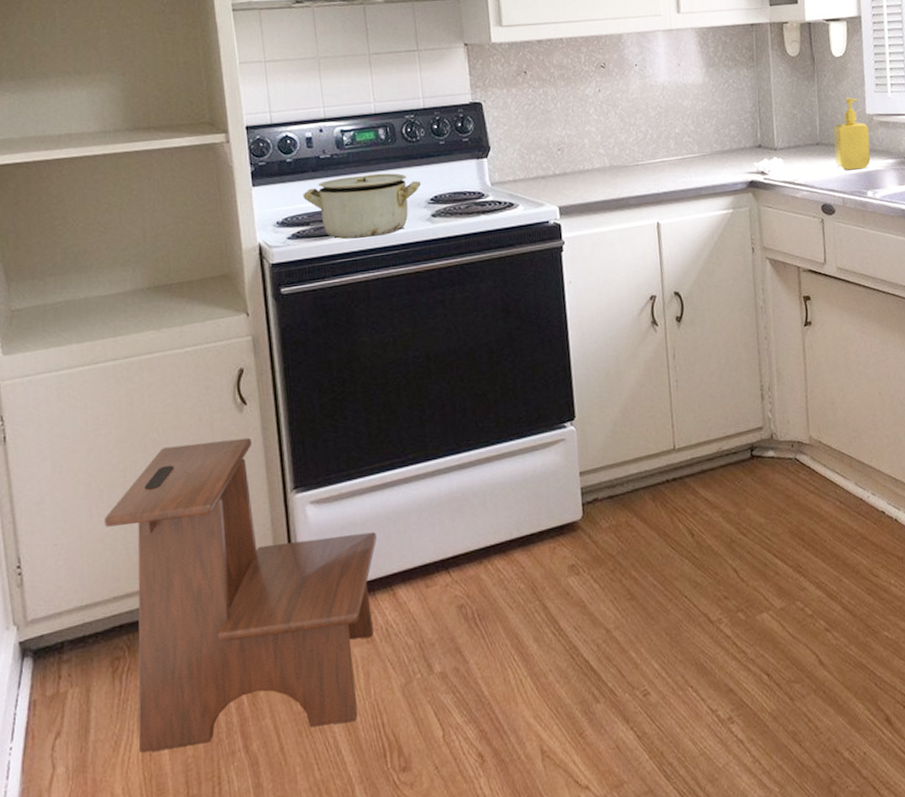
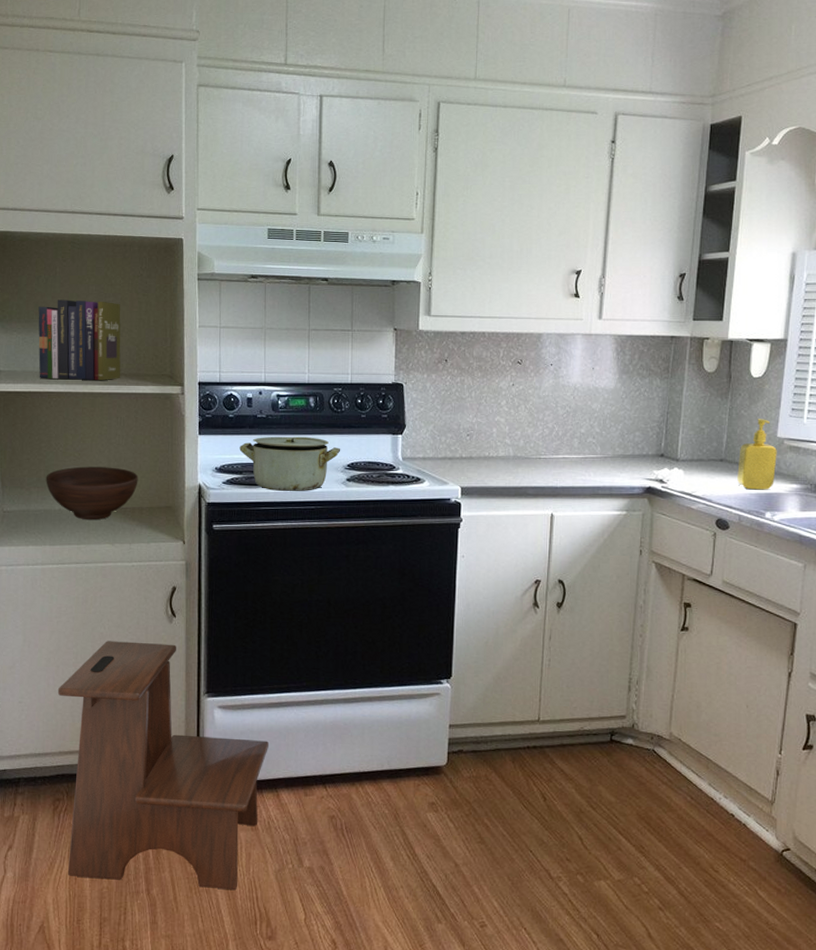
books: none [36,45,150,144] -> present [38,300,121,380]
bowl: none [64,238,184,306] -> present [46,466,139,520]

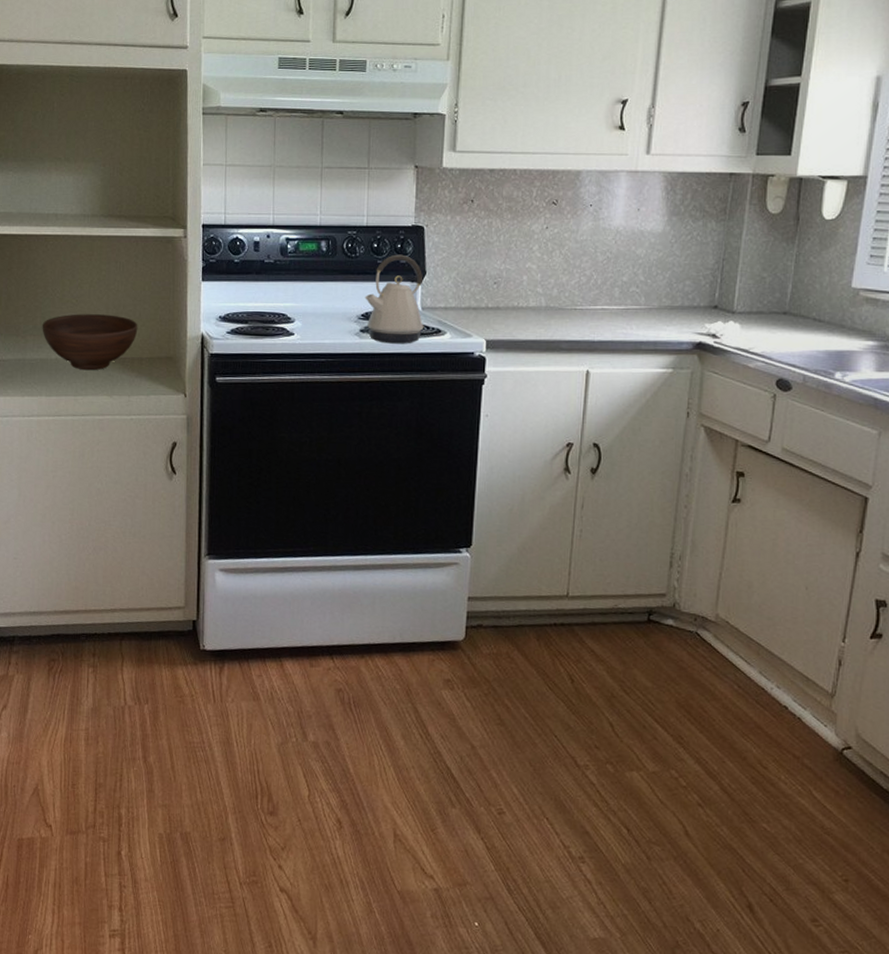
books: present [38,300,121,380] -> none [35,137,121,222]
step stool: present [57,641,270,890] -> none [53,497,274,761]
cooking pot: present [239,436,341,492] -> none [245,283,355,344]
kettle: none [350,409,405,492] -> present [365,254,424,344]
soap dispenser: present [737,419,777,490] -> none [803,266,851,347]

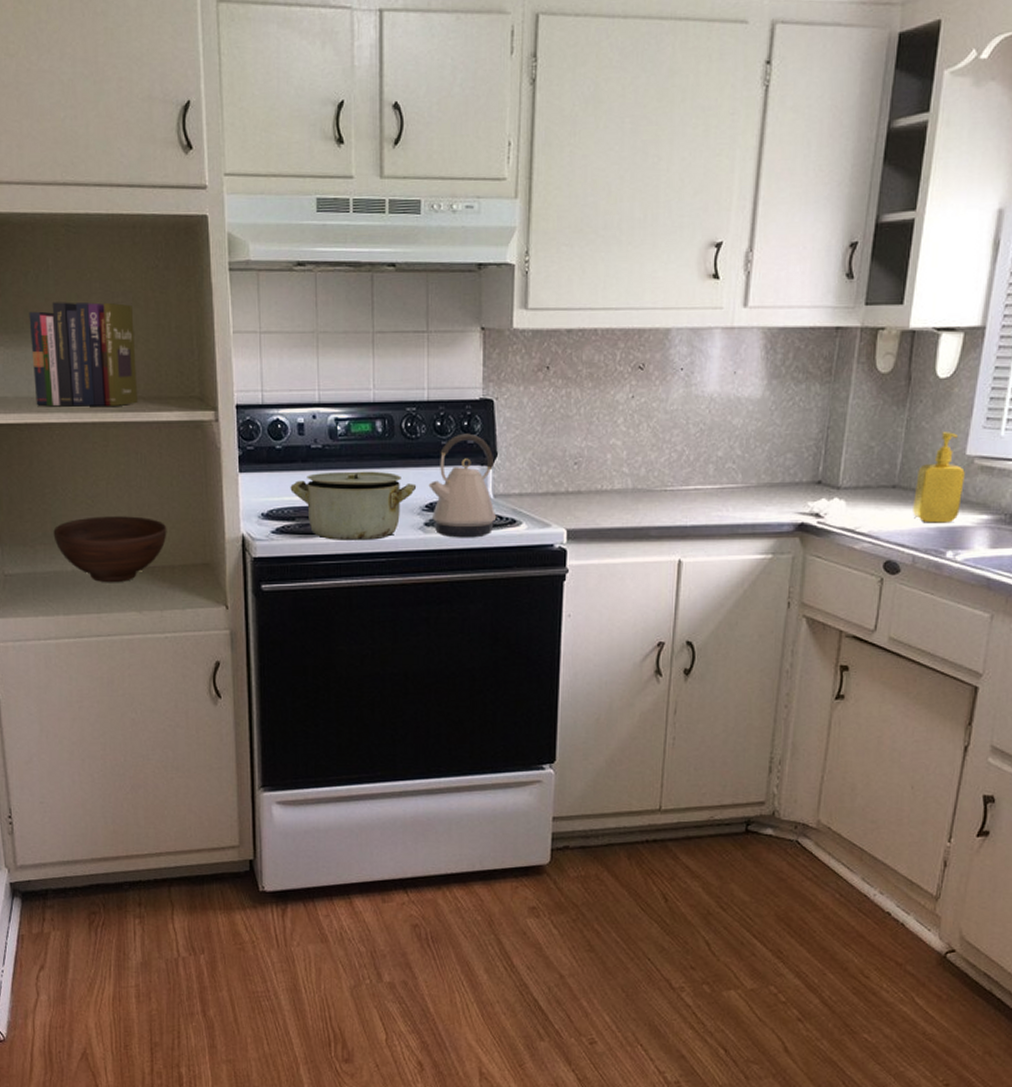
books: none [35,137,121,222] -> present [29,302,139,407]
cooking pot: none [245,283,355,344] -> present [290,471,417,542]
soap dispenser: none [803,266,851,347] -> present [913,432,965,523]

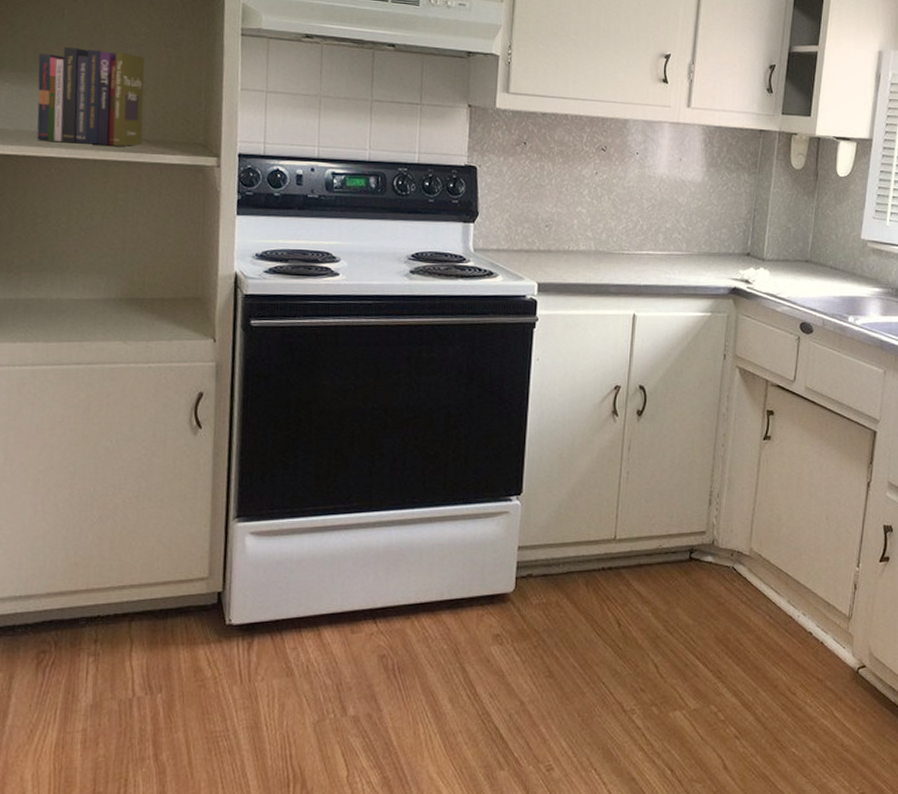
bowl: present [53,516,167,583] -> none [41,248,161,313]
cooking pot: present [290,471,417,542] -> none [285,219,405,285]
kettle: present [428,433,497,538] -> none [415,193,476,287]
soap dispenser: present [913,432,965,523] -> none [822,219,861,293]

